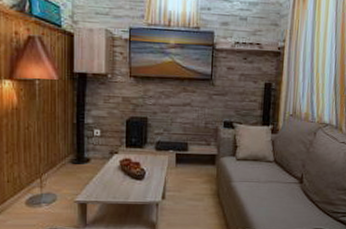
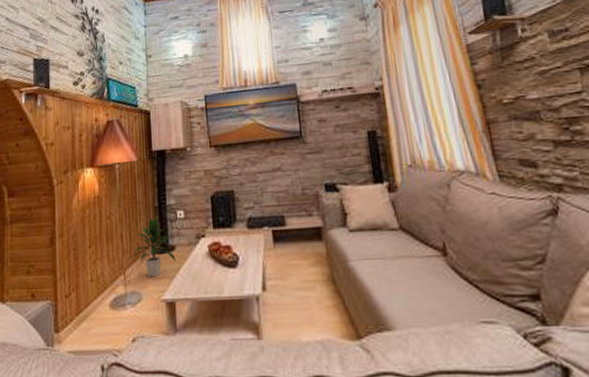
indoor plant: none [50,131,90,183] -> present [133,215,176,277]

